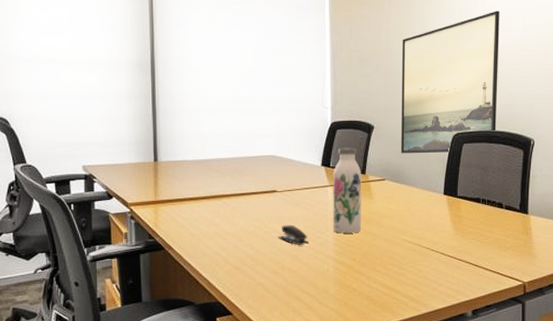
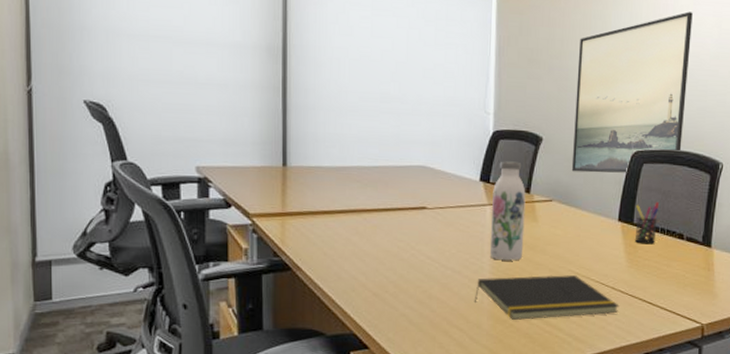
stapler: present [277,224,309,245] -> none [425,247,462,272]
notepad: none [321,244,449,285] -> present [474,275,620,320]
pen holder: none [458,176,480,213] -> present [634,201,660,243]

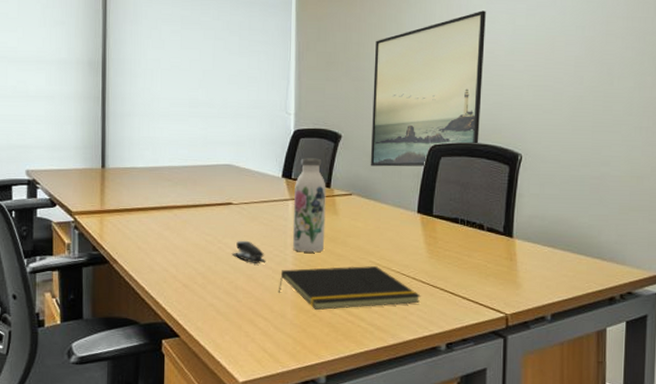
stapler: none [425,247,462,272] -> present [231,240,266,263]
pen holder: present [634,201,660,243] -> none [434,193,459,234]

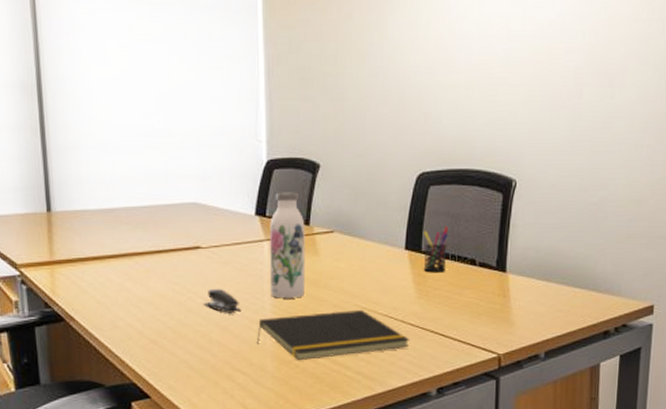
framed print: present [370,10,486,167] -> none [352,14,478,199]
pen holder: none [434,193,459,234] -> present [423,226,449,272]

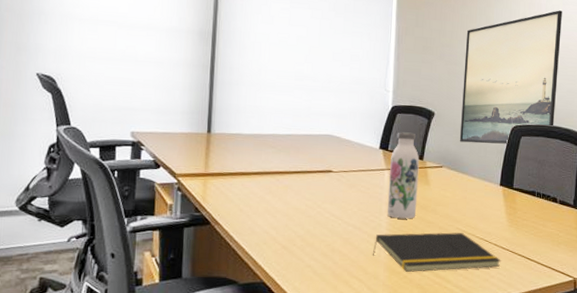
stapler: present [203,288,242,313] -> none [330,206,362,228]
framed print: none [352,14,478,199] -> present [459,10,562,144]
pen holder: present [423,226,449,272] -> none [514,169,536,206]

